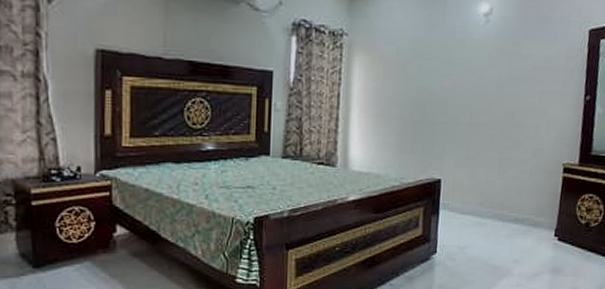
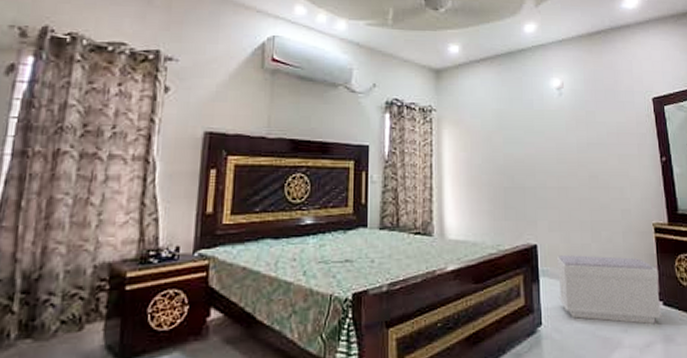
bench: none [456,190,559,256] -> present [556,255,662,324]

